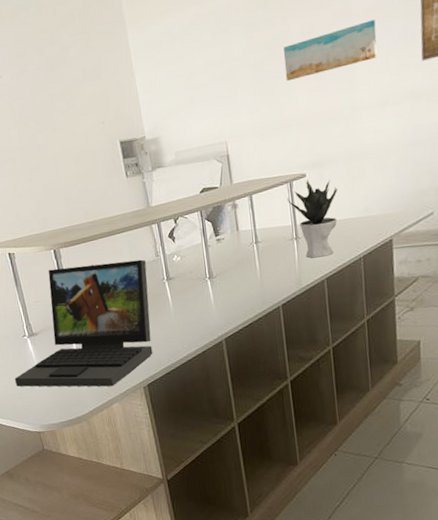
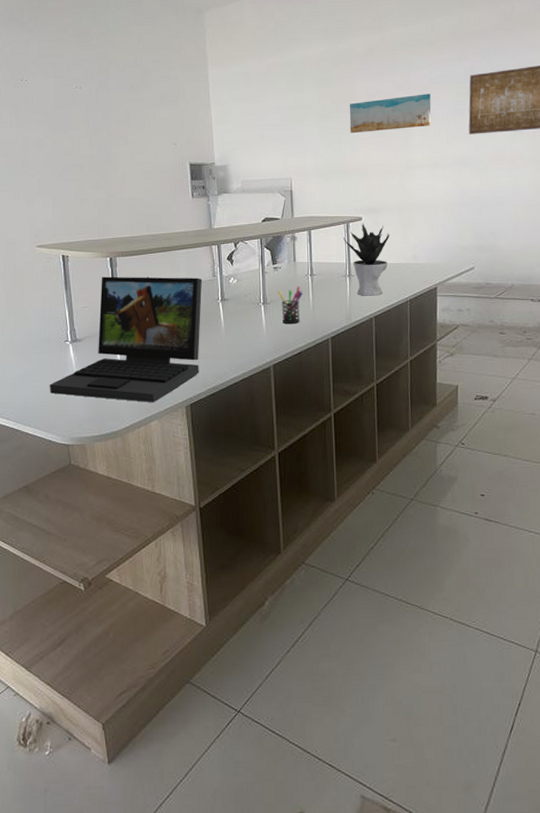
pen holder: none [222,256,249,297] -> present [277,286,303,325]

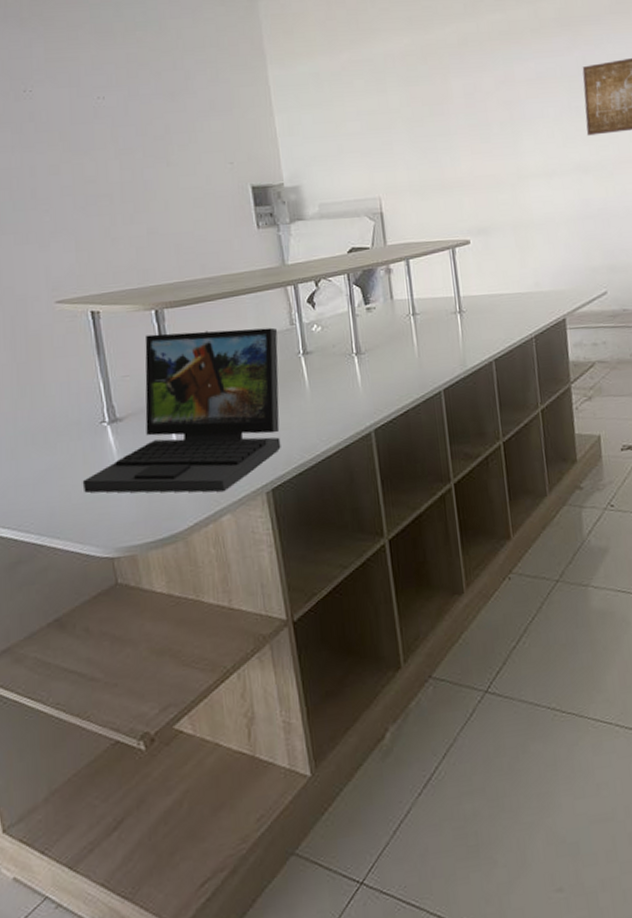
pen holder: present [277,286,303,325] -> none [373,329,405,378]
potted plant: present [343,222,390,296] -> none [449,246,505,336]
wall art: present [349,94,431,134] -> none [444,89,543,141]

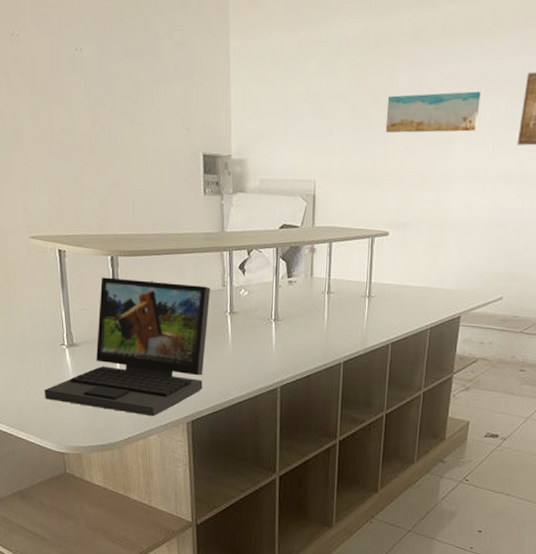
wall art: none [444,89,543,141] -> present [385,91,481,133]

